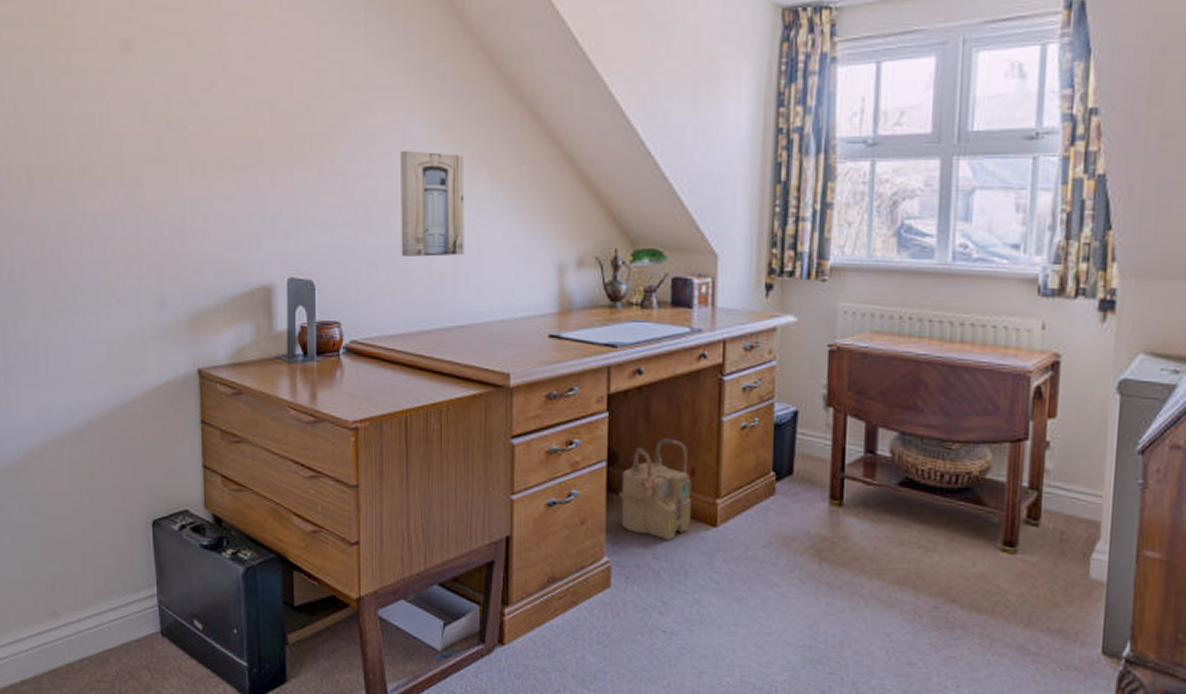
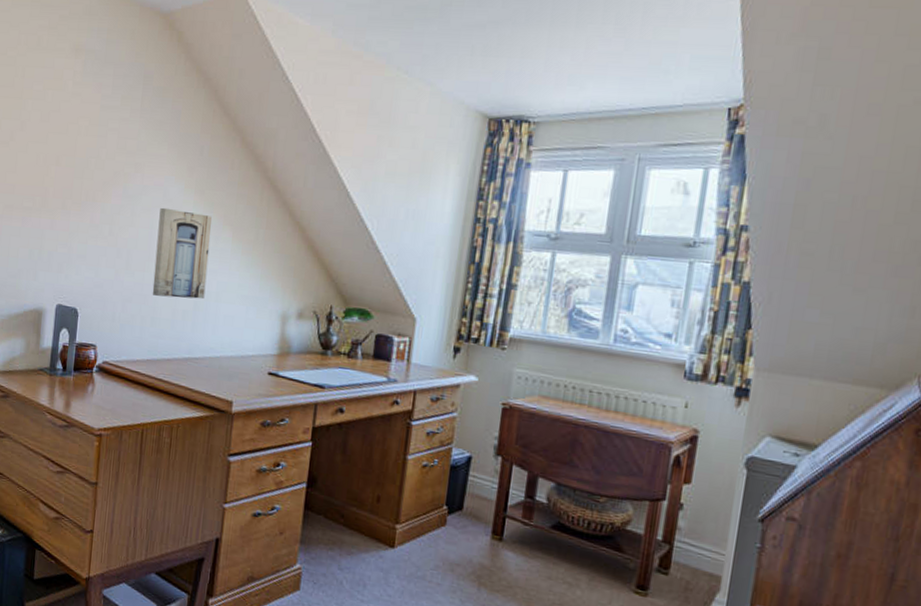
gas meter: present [618,438,692,540] -> none [313,468,377,555]

